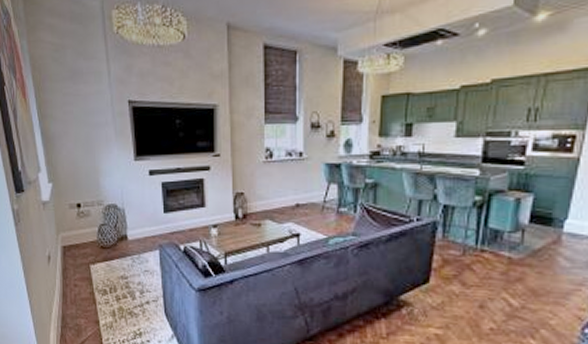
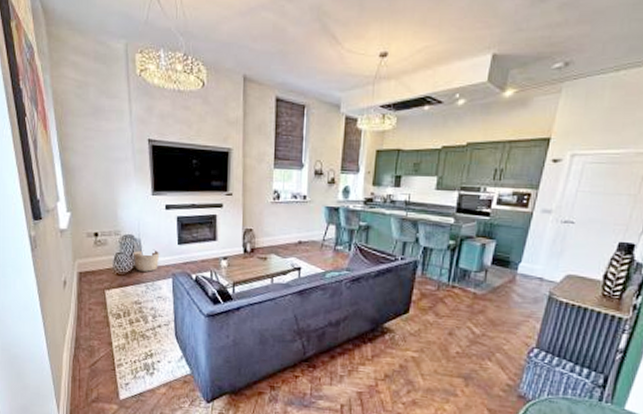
basket: none [117,219,145,244] -> present [132,249,160,272]

